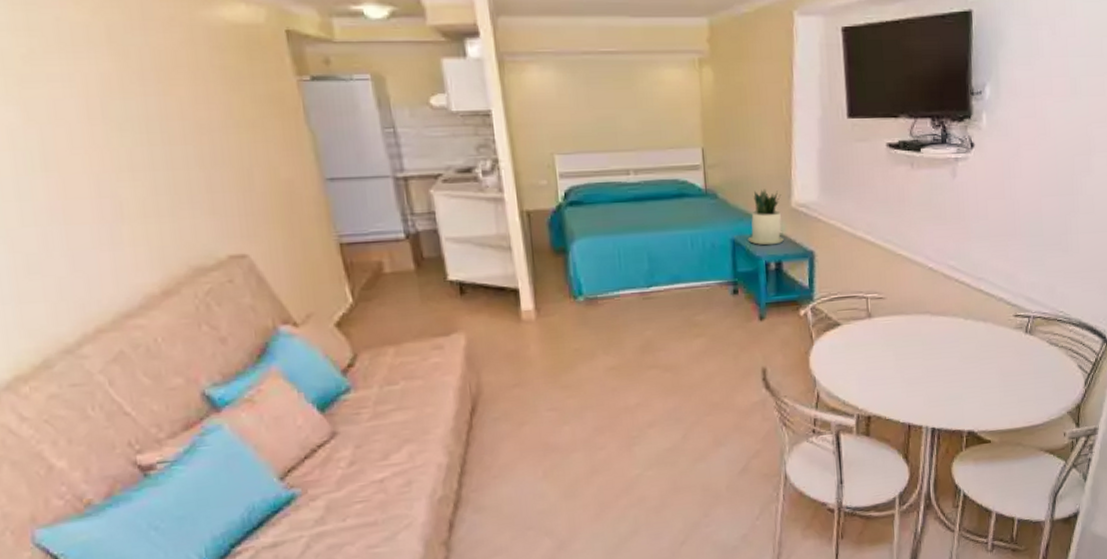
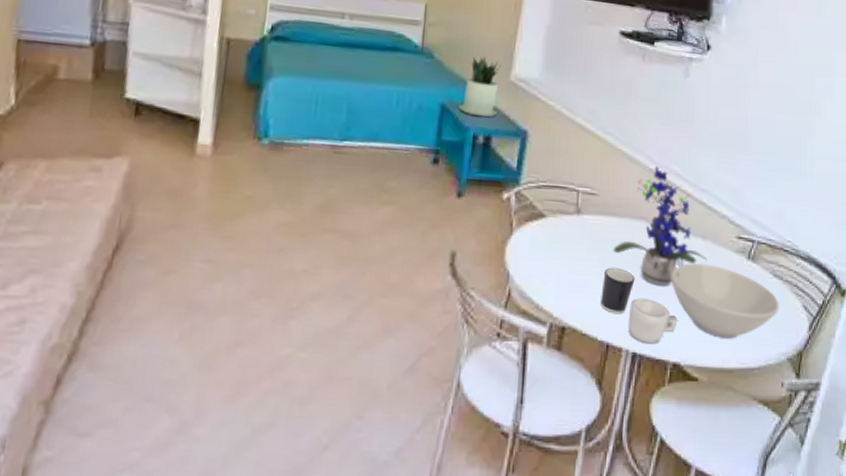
mug: none [898,358,927,399] -> present [600,267,635,314]
flower arrangement: none [904,264,989,368] -> present [613,166,707,286]
cup: none [925,381,969,419] -> present [628,298,678,344]
bowl: none [958,343,1057,404] -> present [670,263,779,339]

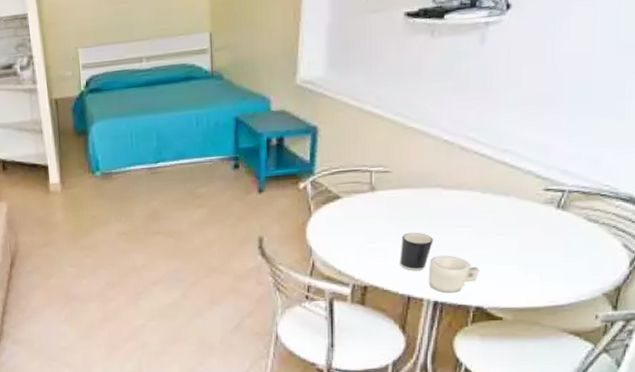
planter: present [458,56,501,118] -> none [250,67,287,123]
flower arrangement: present [613,166,707,286] -> none [409,136,510,243]
bowl: present [670,263,779,339] -> none [470,218,594,282]

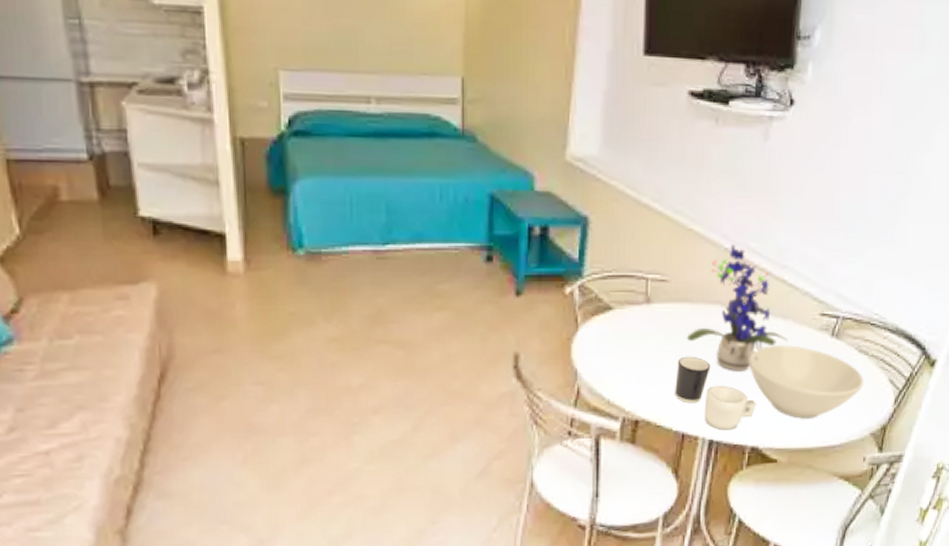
flower arrangement: none [409,136,510,243] -> present [686,244,788,371]
bowl: none [470,218,594,282] -> present [748,345,864,419]

